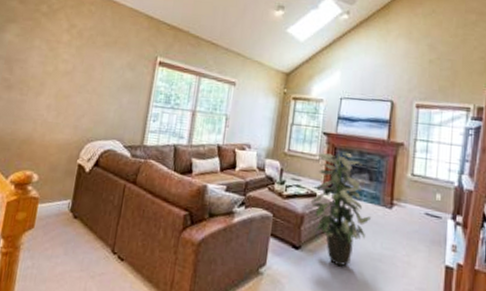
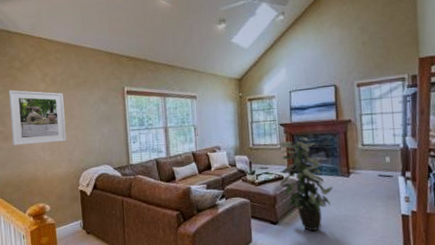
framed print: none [14,35,88,105] -> present [8,90,67,146]

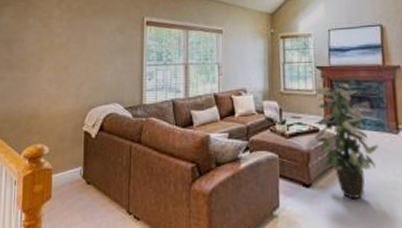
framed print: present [8,90,67,146] -> none [17,15,79,77]

